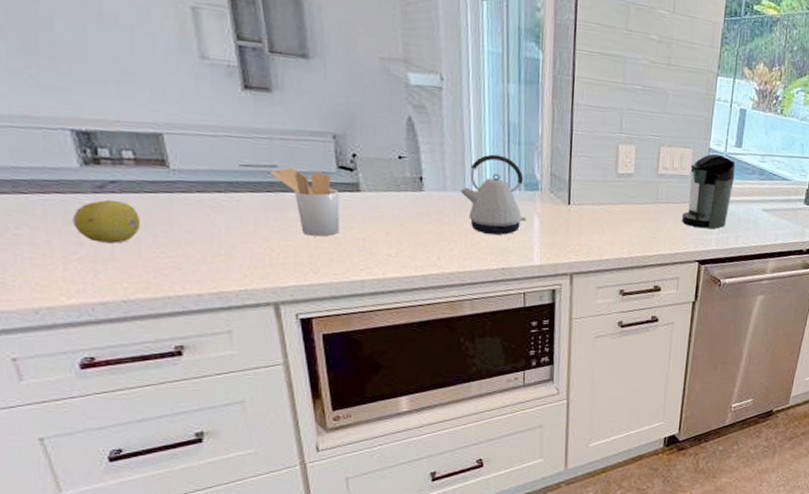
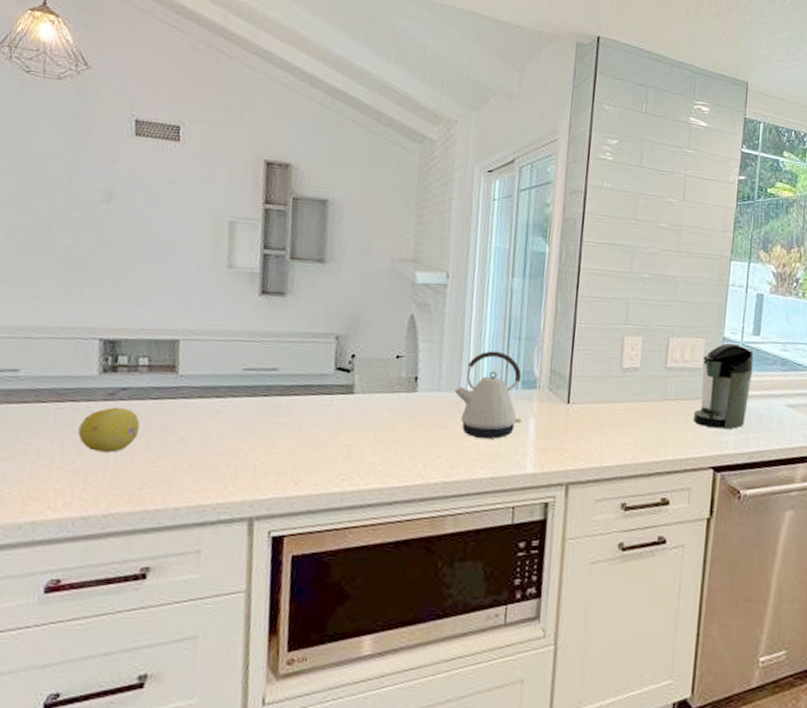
utensil holder: present [270,167,340,237] -> none [270,370,333,443]

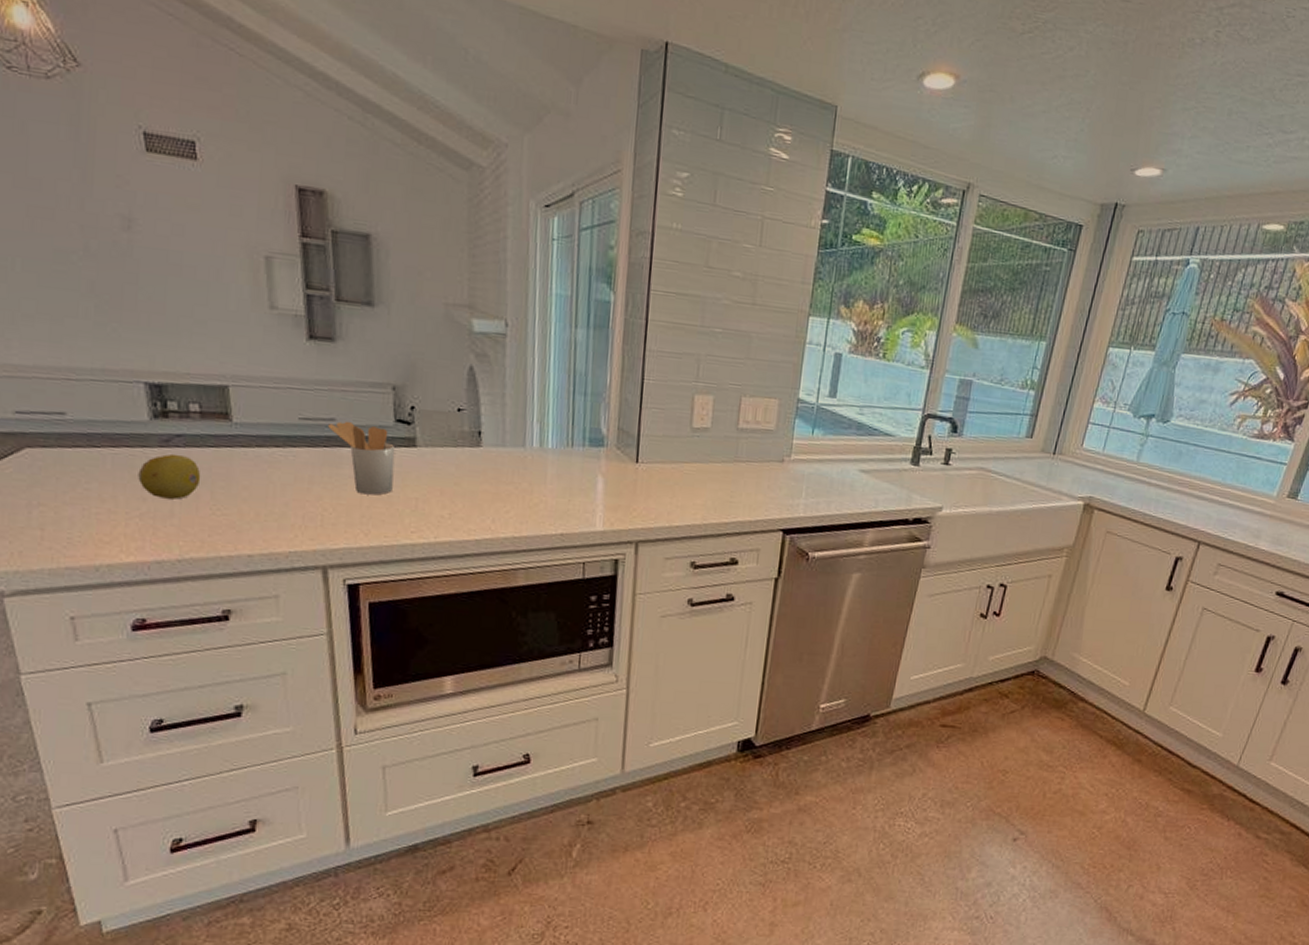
utensil holder: none [270,370,333,443] -> present [328,421,396,495]
kettle: present [454,351,522,439] -> none [520,406,589,496]
coffee maker: present [692,342,754,430] -> none [763,404,829,493]

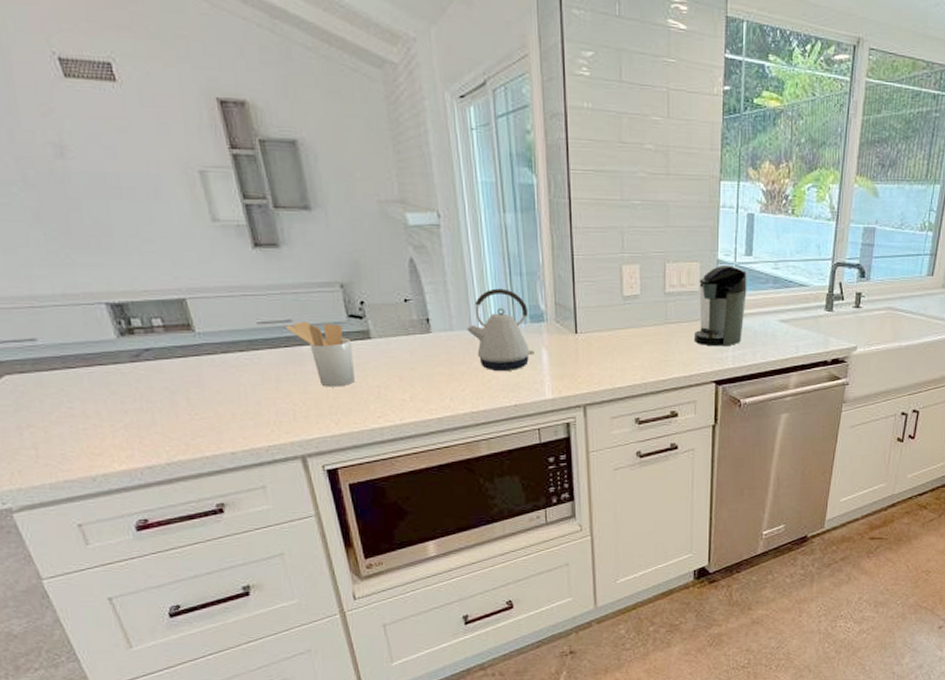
fruit: present [138,453,201,500] -> none [115,367,176,409]
kettle: none [520,406,589,496] -> present [467,288,534,371]
coffee maker: none [763,404,829,493] -> present [693,264,747,347]

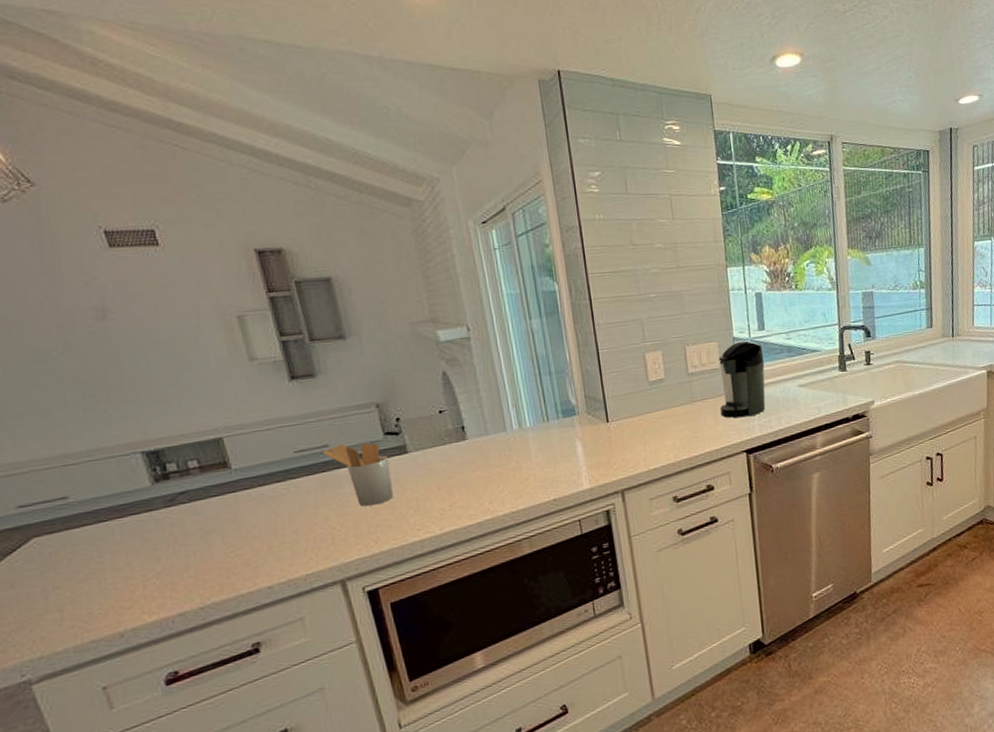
kettle: present [467,288,534,371] -> none [502,389,569,469]

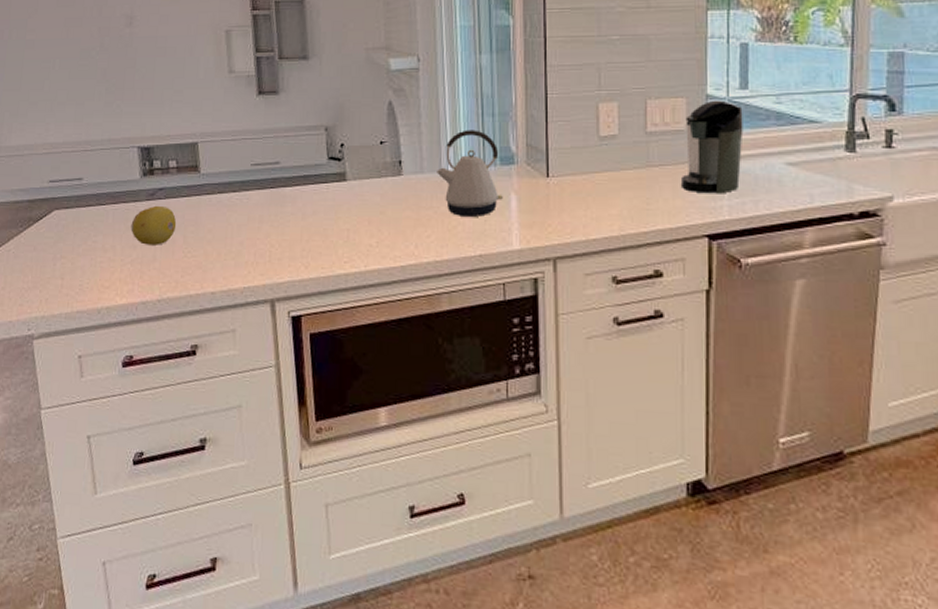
fruit: none [148,510,211,555] -> present [131,205,177,245]
utensil holder: present [323,443,393,507] -> none [274,163,329,229]
kettle: none [502,389,569,469] -> present [437,130,503,217]

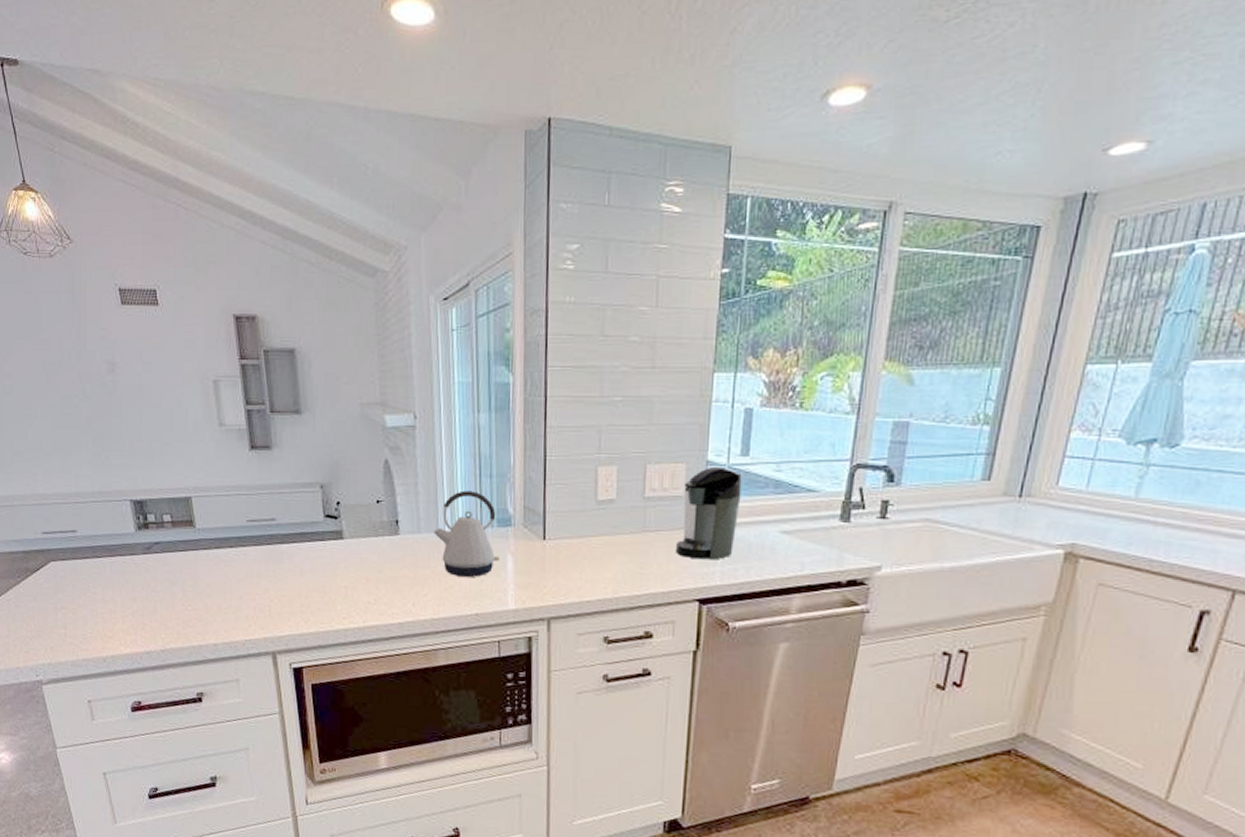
fruit: present [131,205,177,245] -> none [129,559,175,598]

